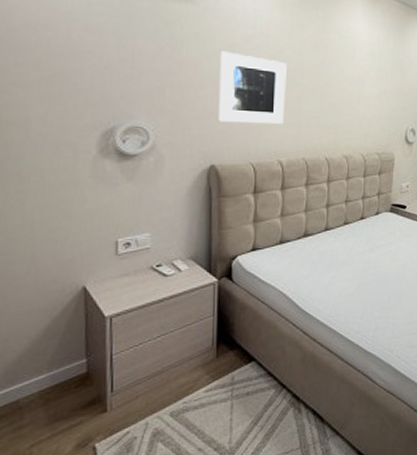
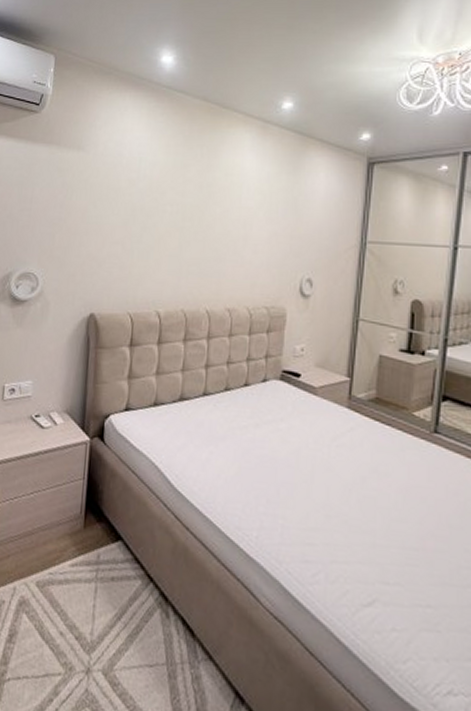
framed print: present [218,51,287,124] -> none [100,196,169,271]

